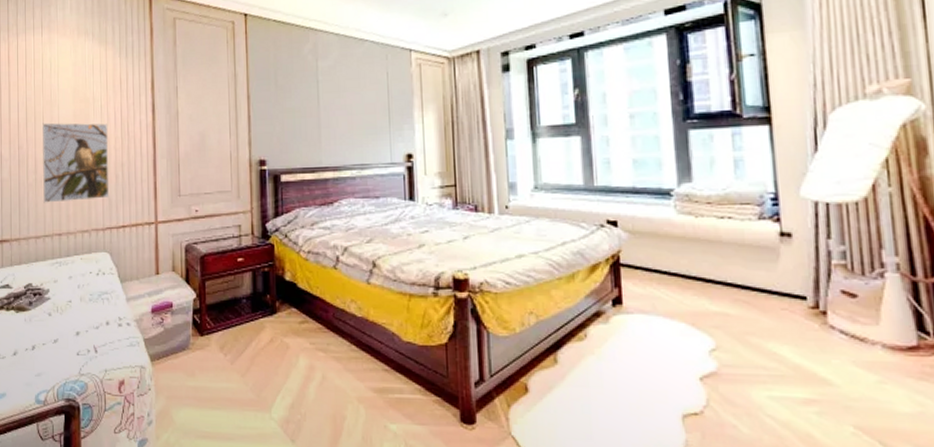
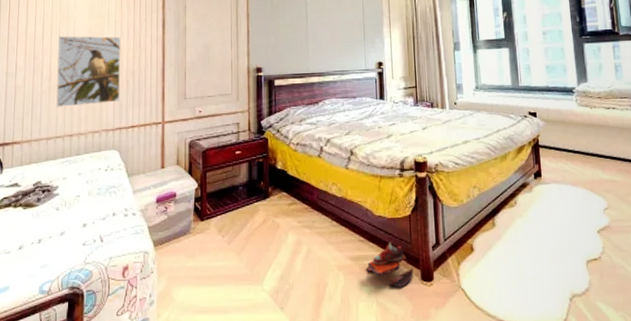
shoe: none [392,373,451,429] -> present [366,241,413,288]

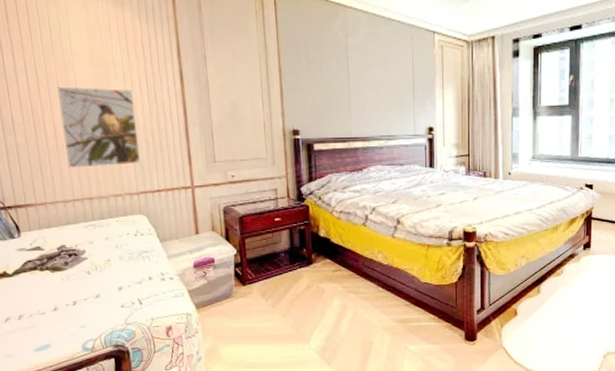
shoe: present [366,241,413,288] -> none [412,306,457,347]

